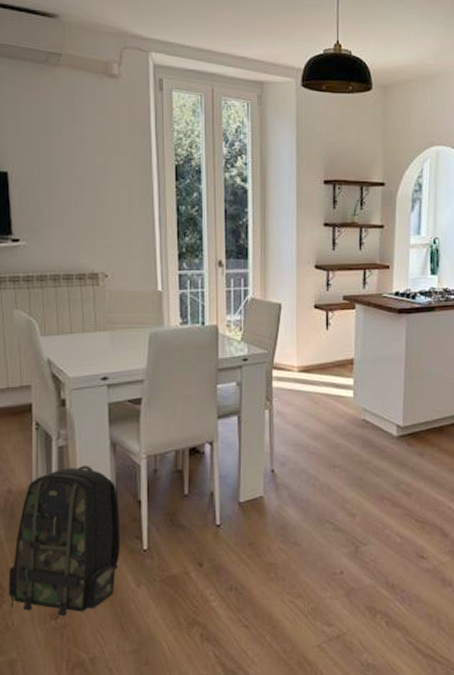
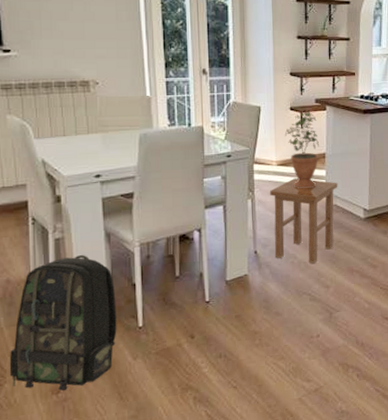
stool: none [290,386,368,488] -> present [270,177,338,264]
potted plant: none [307,306,348,400] -> present [284,108,320,189]

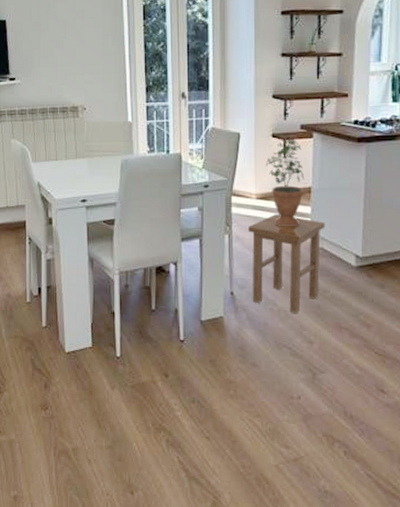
backpack: present [9,254,117,391] -> none [8,277,97,408]

